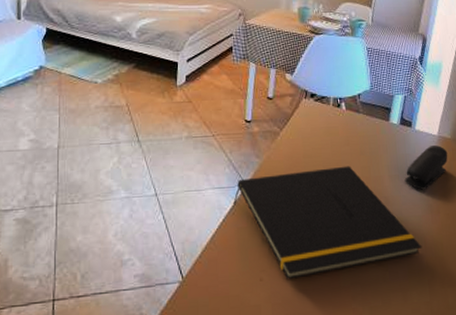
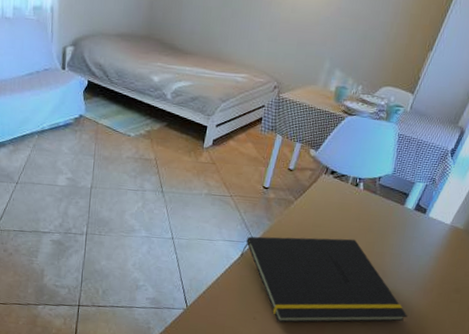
stapler: present [404,145,448,190] -> none [405,233,456,270]

